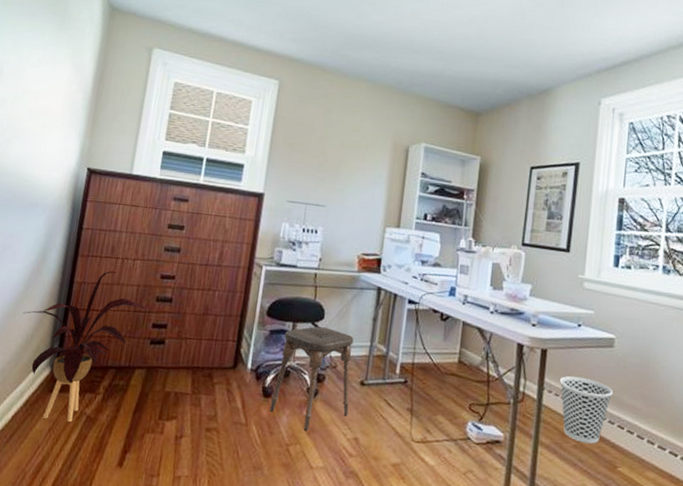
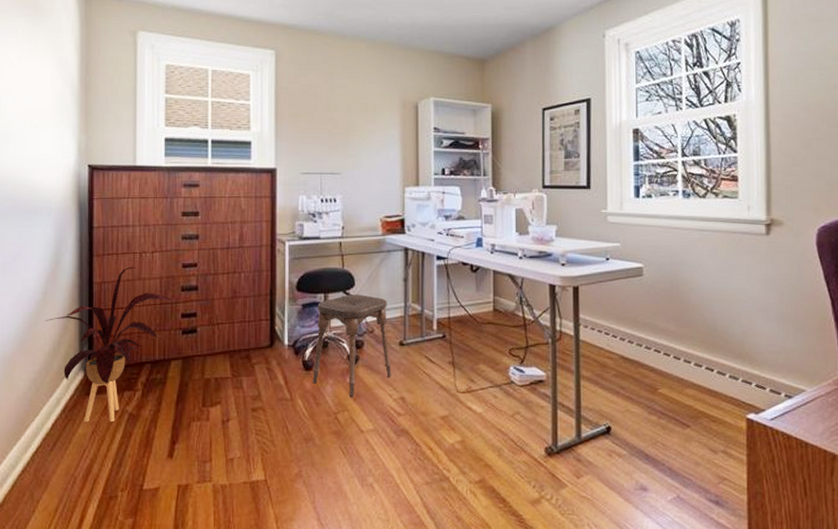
wastebasket: present [559,376,614,444] -> none [594,308,647,371]

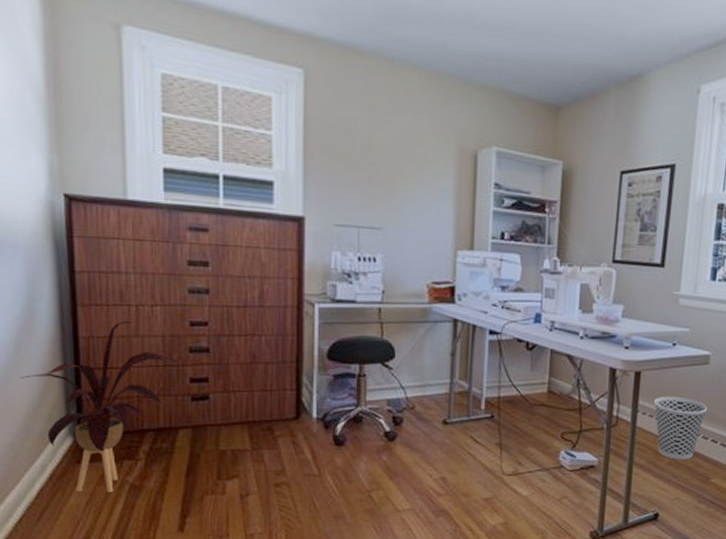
stool: present [312,294,391,397] -> none [344,366,433,475]
wastebasket: none [594,308,647,371] -> present [653,396,708,460]

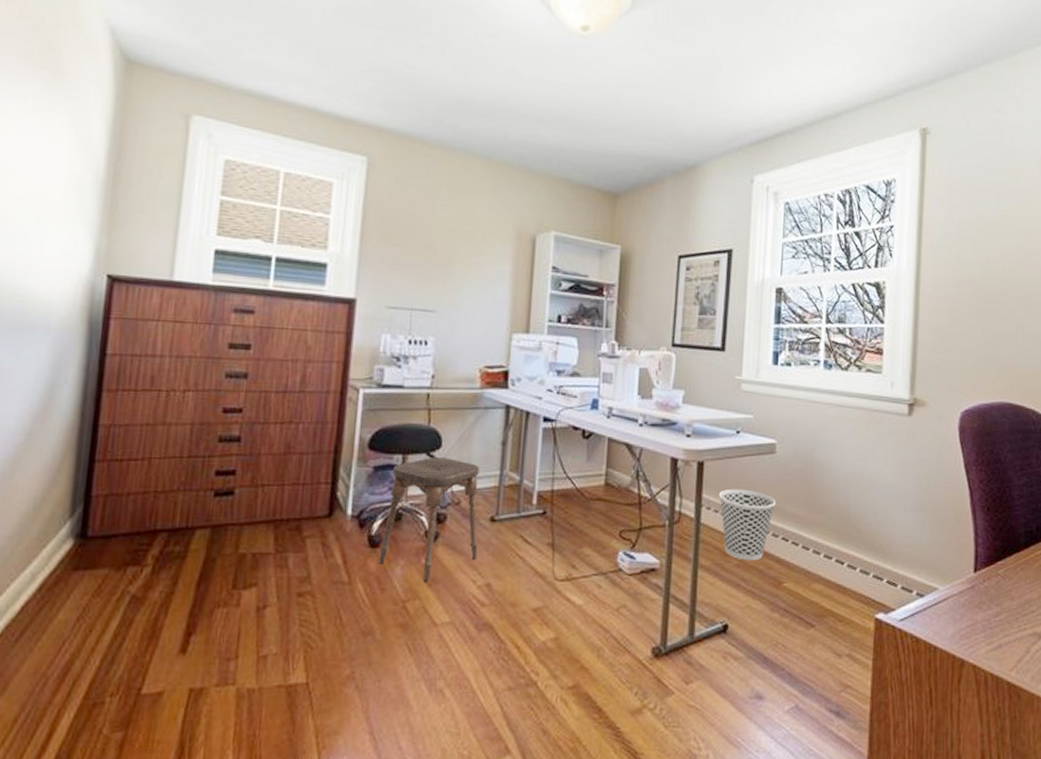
house plant: present [20,321,178,493] -> none [26,408,204,607]
stool: none [344,366,433,475] -> present [378,457,480,582]

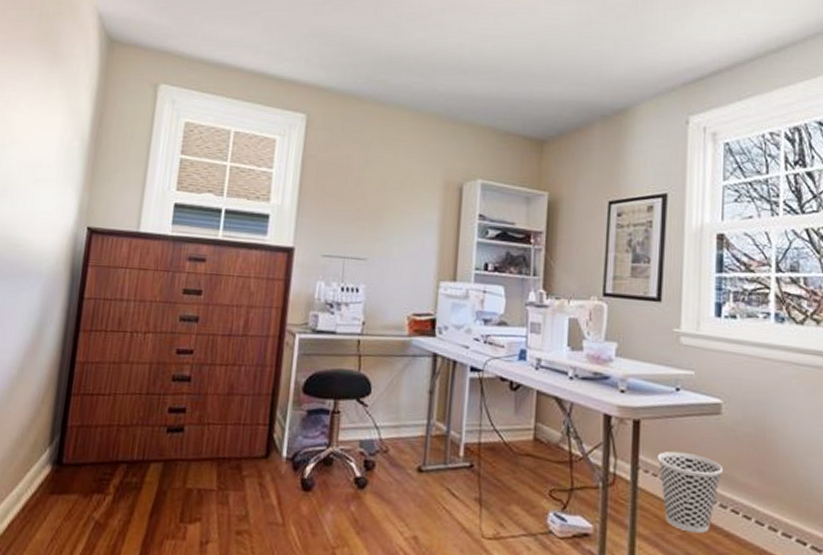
stool: present [378,457,480,582] -> none [310,403,407,530]

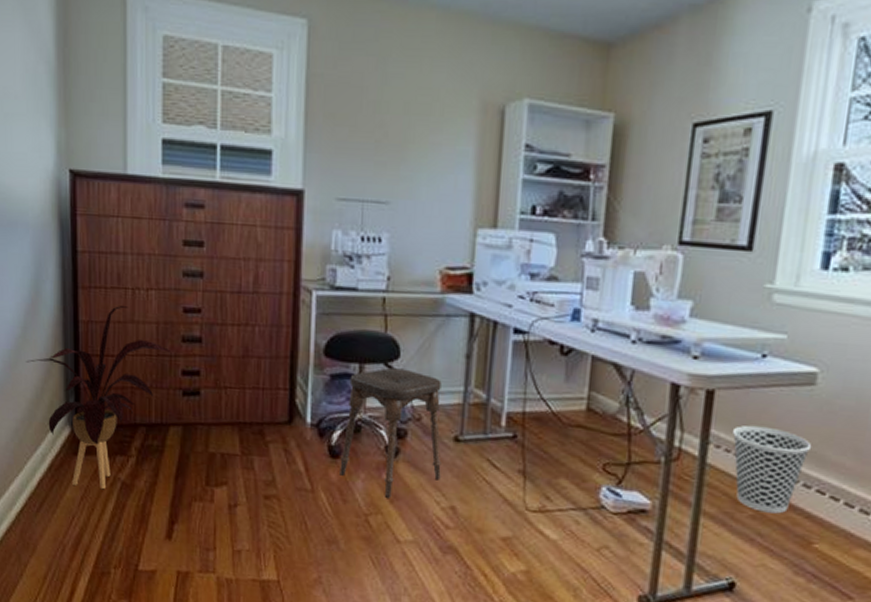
house plant: none [17,348,160,530] -> present [26,306,170,490]
stool: none [310,403,407,530] -> present [339,367,442,498]

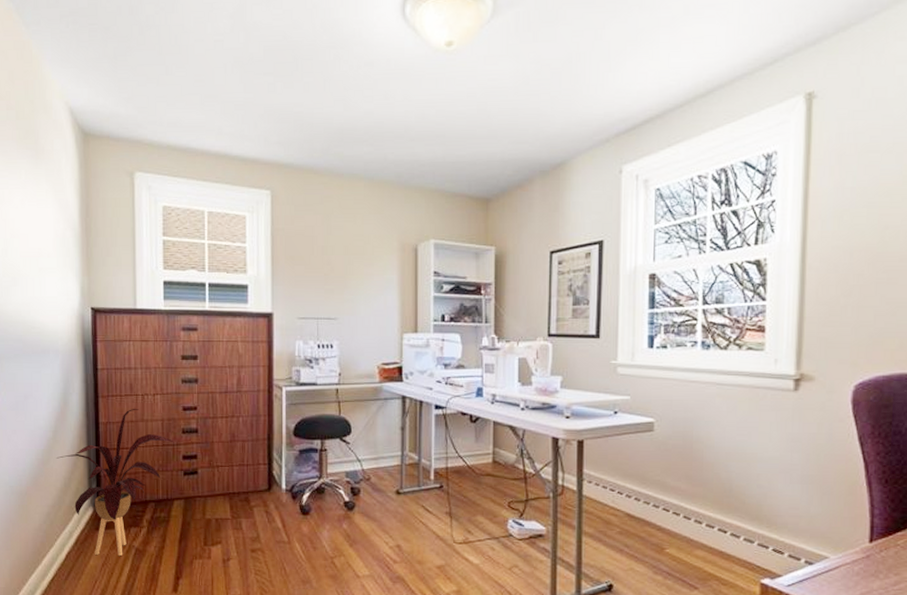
stool: present [339,367,442,498] -> none [309,441,388,543]
wastebasket: present [731,425,812,514] -> none [598,464,656,529]

